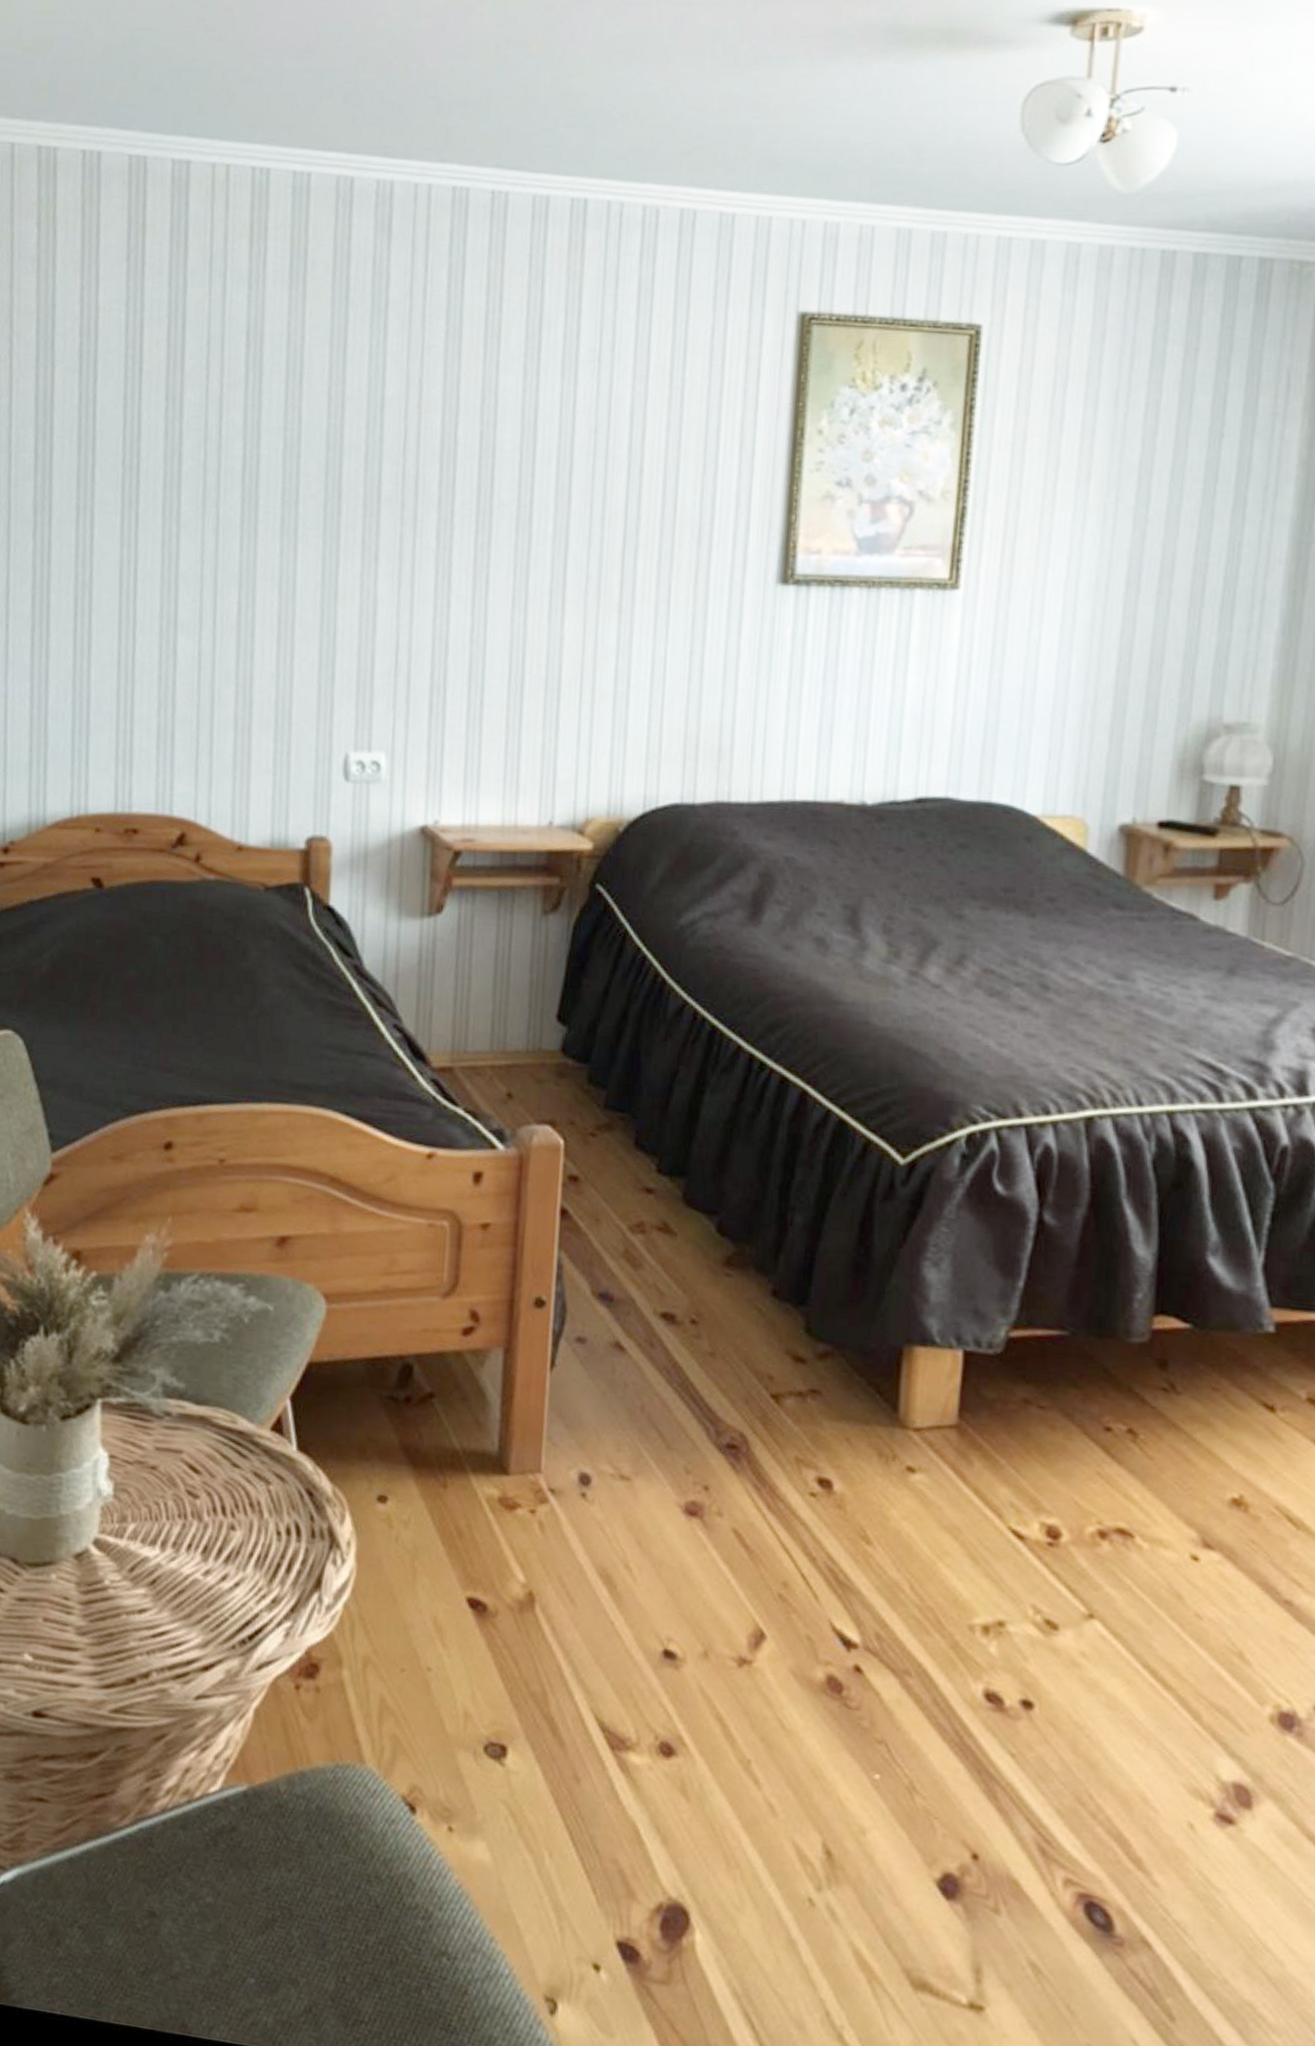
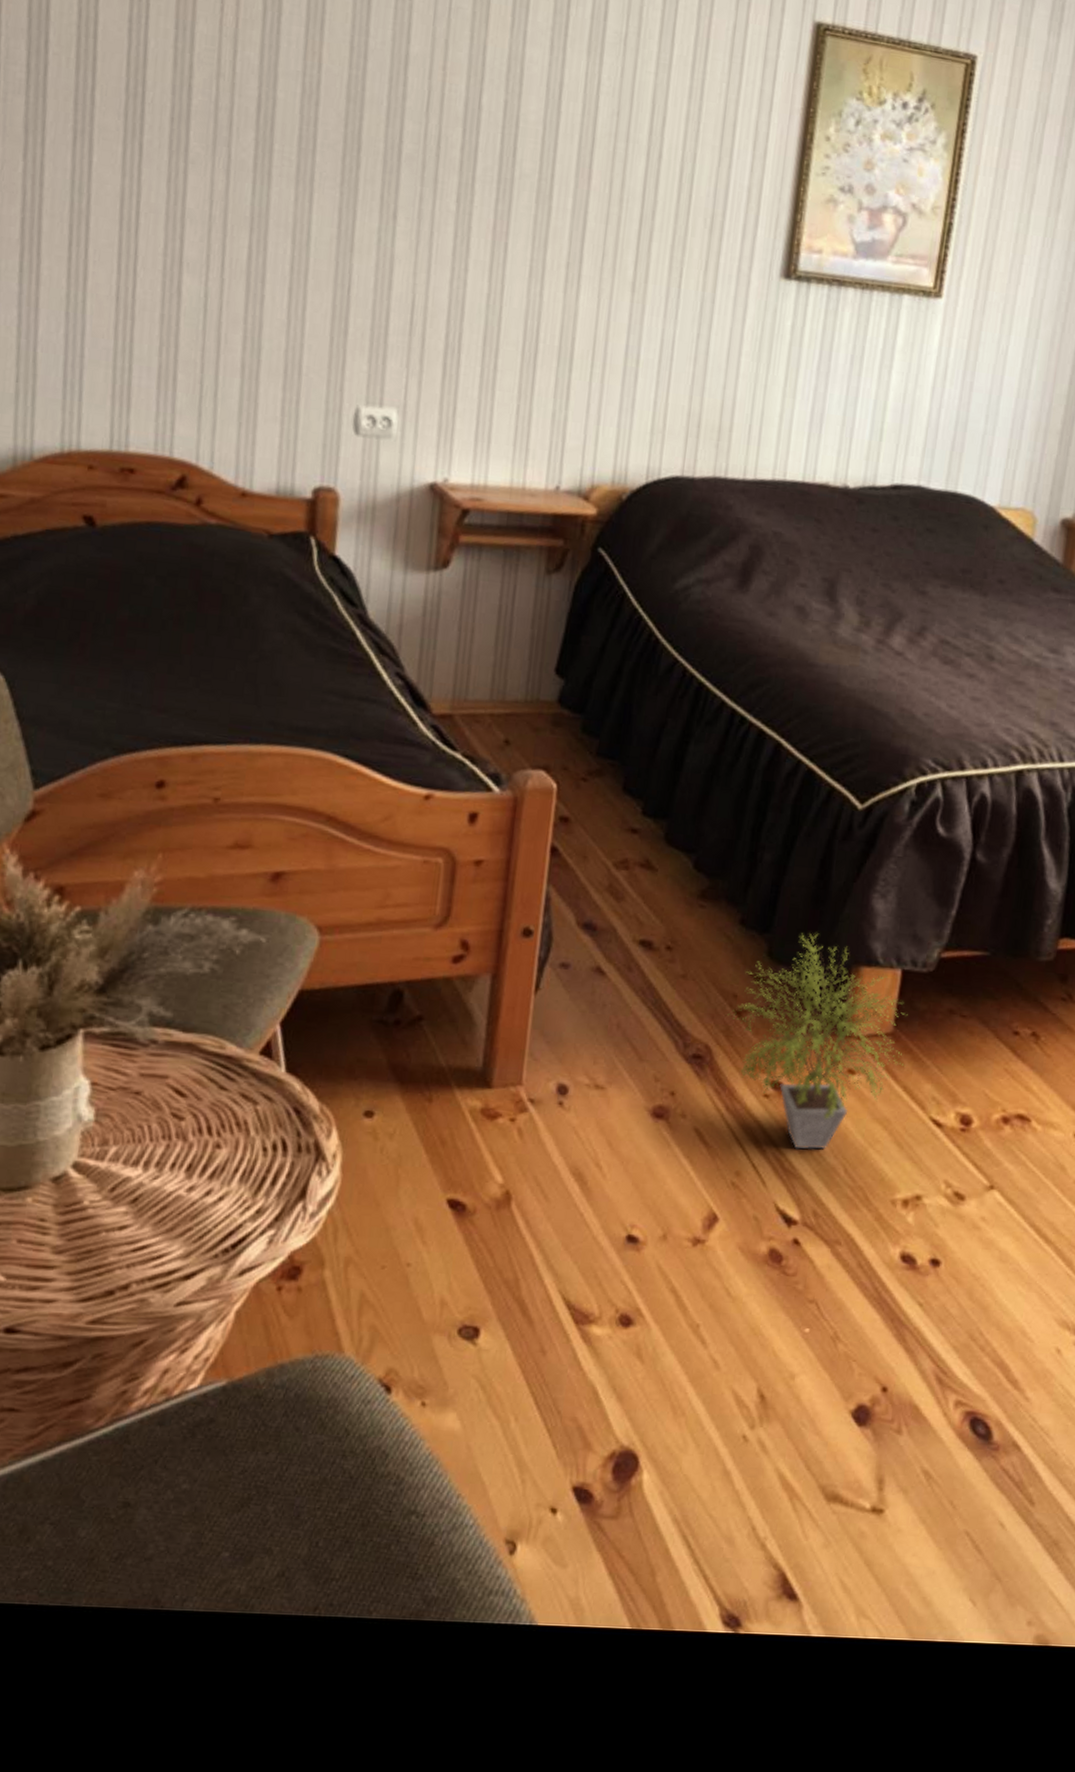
potted plant: none [763,1306,972,1561] -> present [727,933,904,1150]

